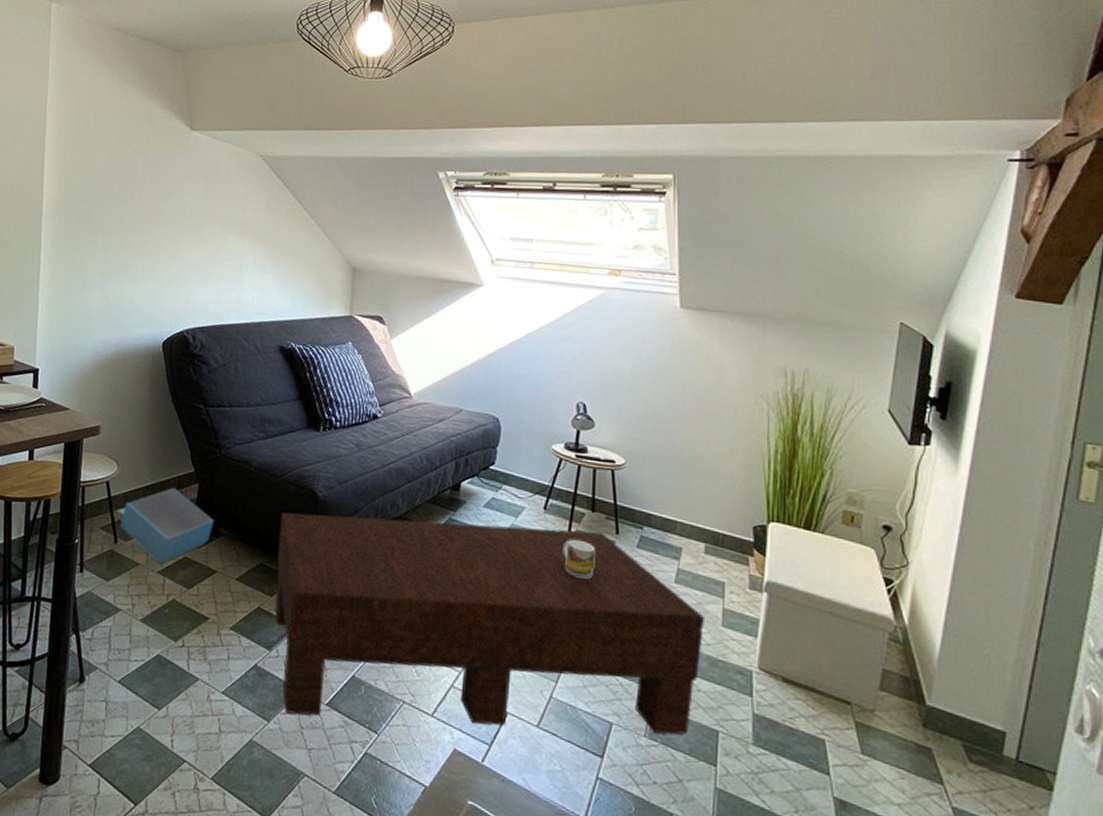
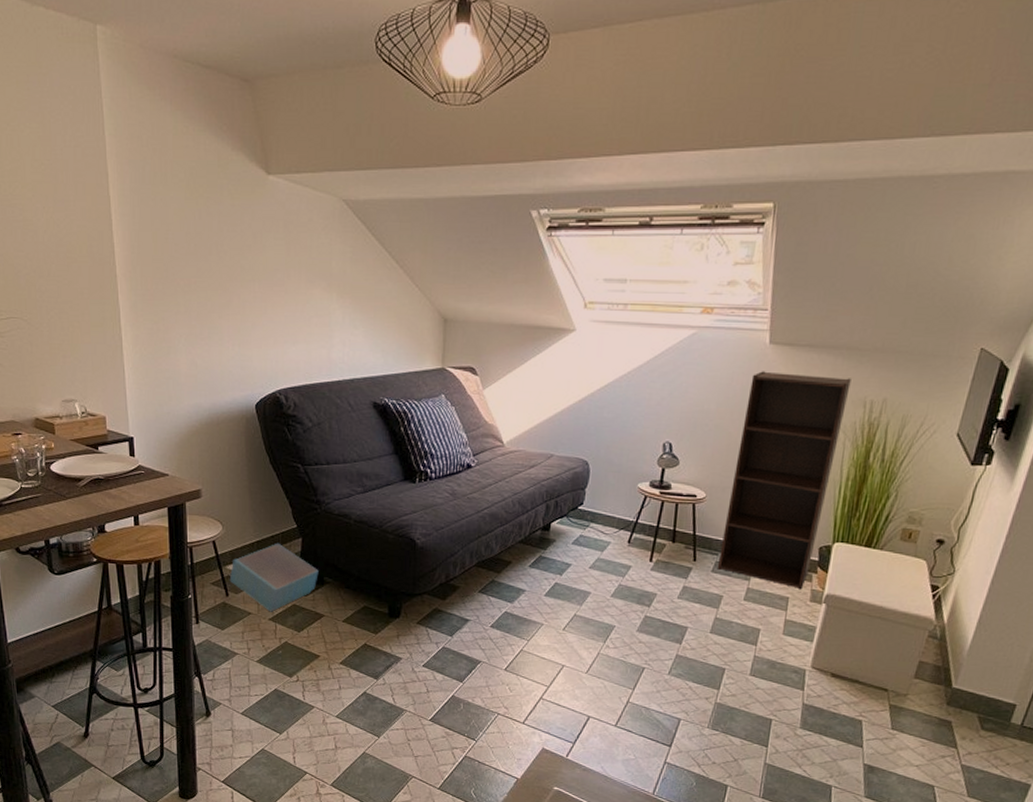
coffee table: present [275,512,704,735] -> none [380,559,768,730]
mug: present [564,539,596,579] -> none [645,568,674,602]
shelf: none [642,334,768,575] -> present [717,371,851,590]

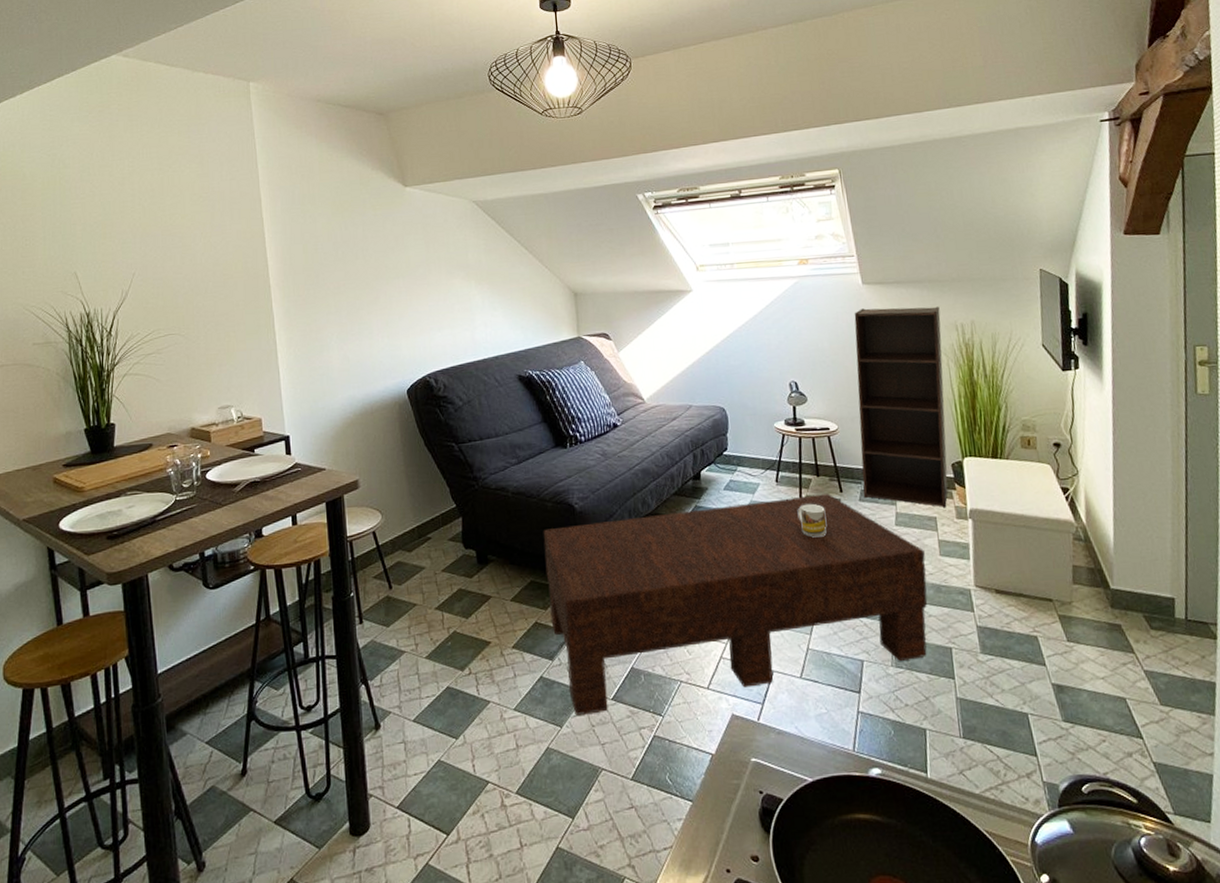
storage bin: present [225,543,319,612] -> none [387,525,482,601]
coffee table: none [380,559,768,730] -> present [543,494,928,715]
mug: none [645,568,674,602] -> present [798,503,827,537]

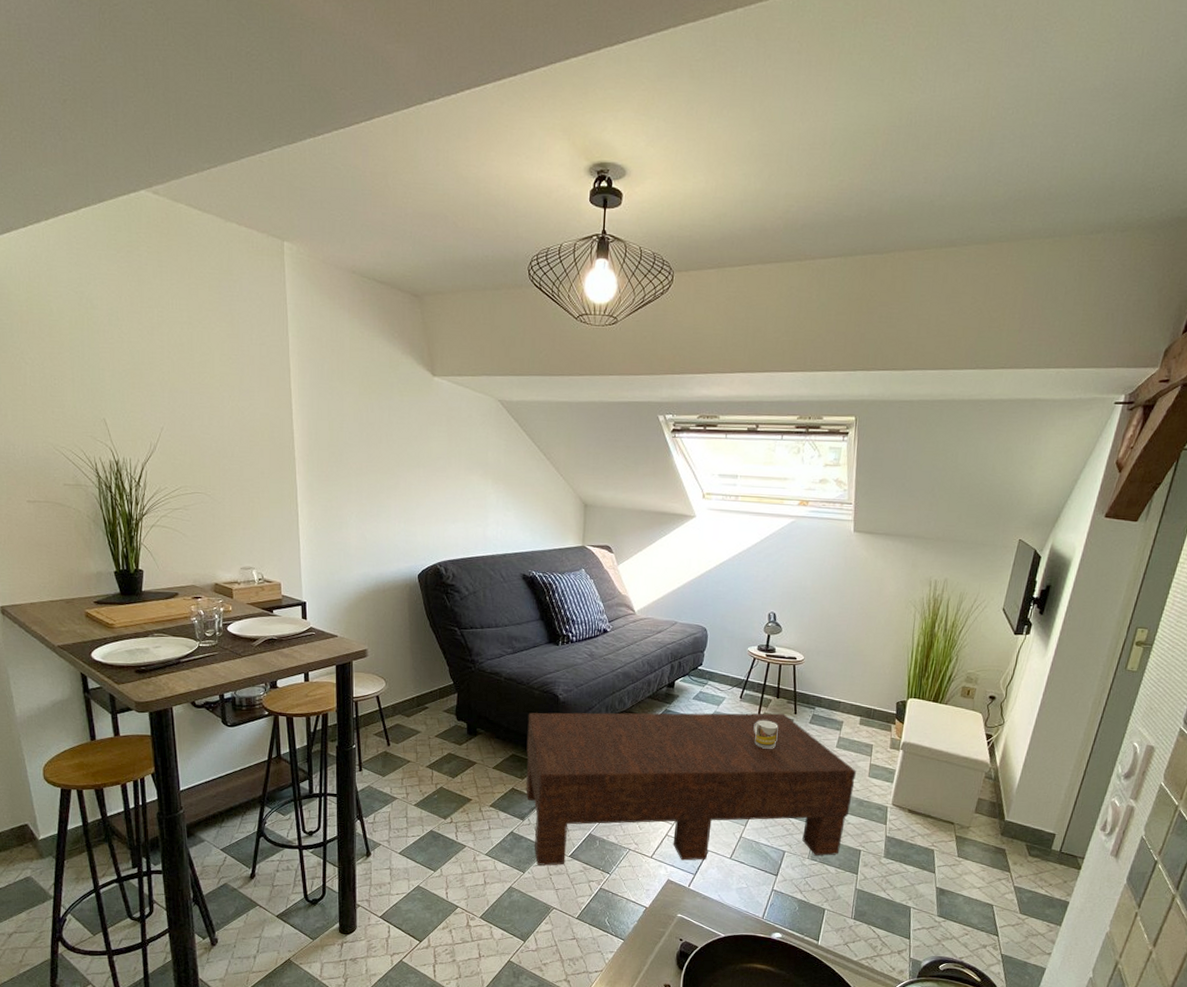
shelf: present [854,306,948,508] -> none [814,554,919,739]

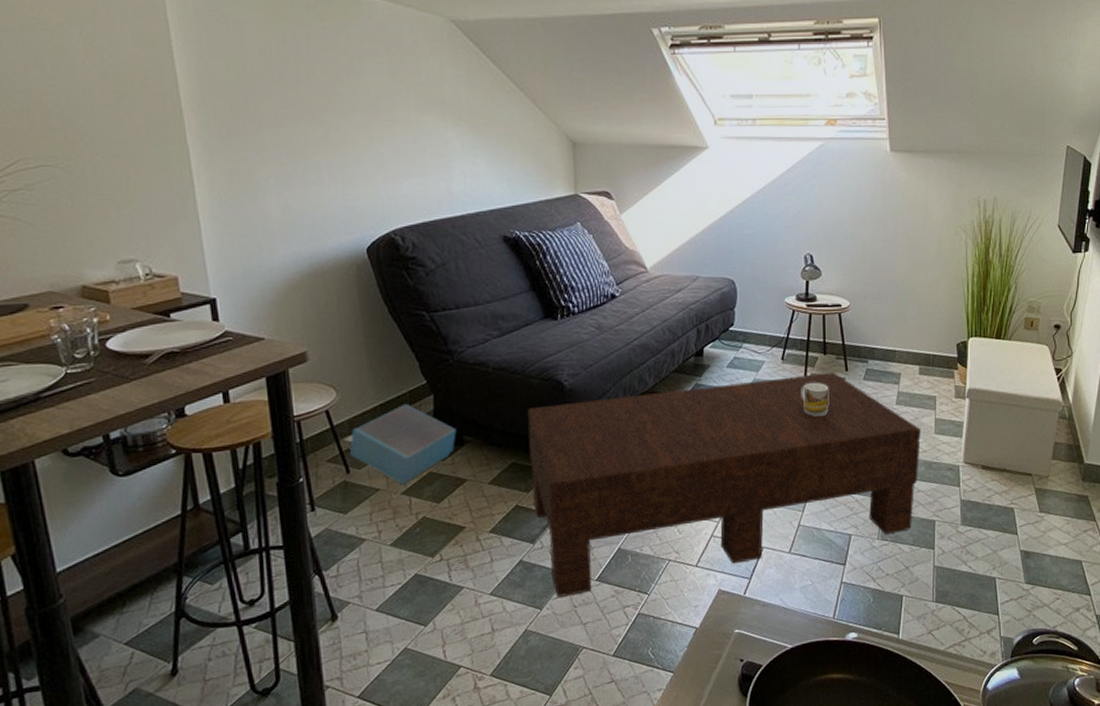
storage bin: none [387,697,472,760] -> present [343,403,456,485]

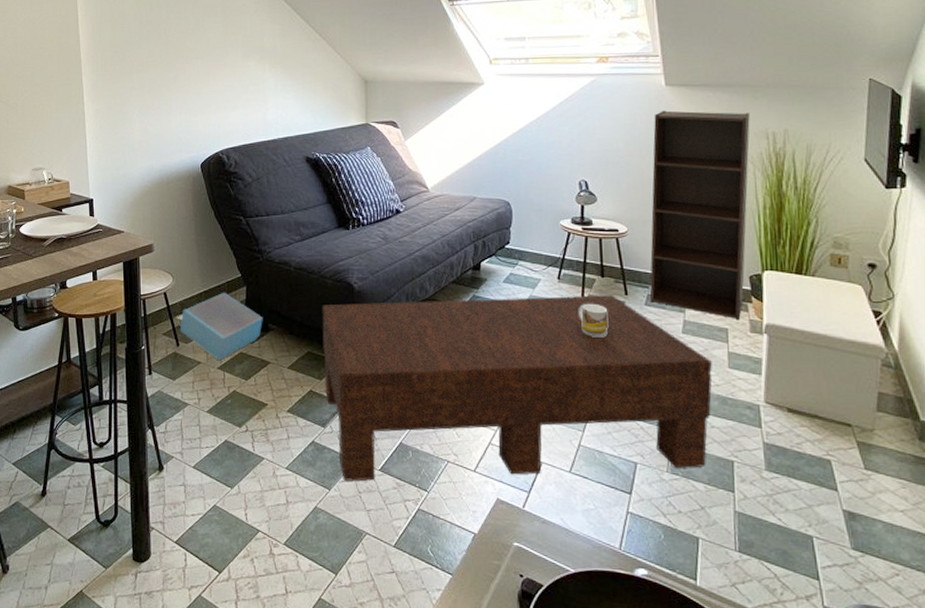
shelf: none [868,178,965,388] -> present [649,110,750,321]

